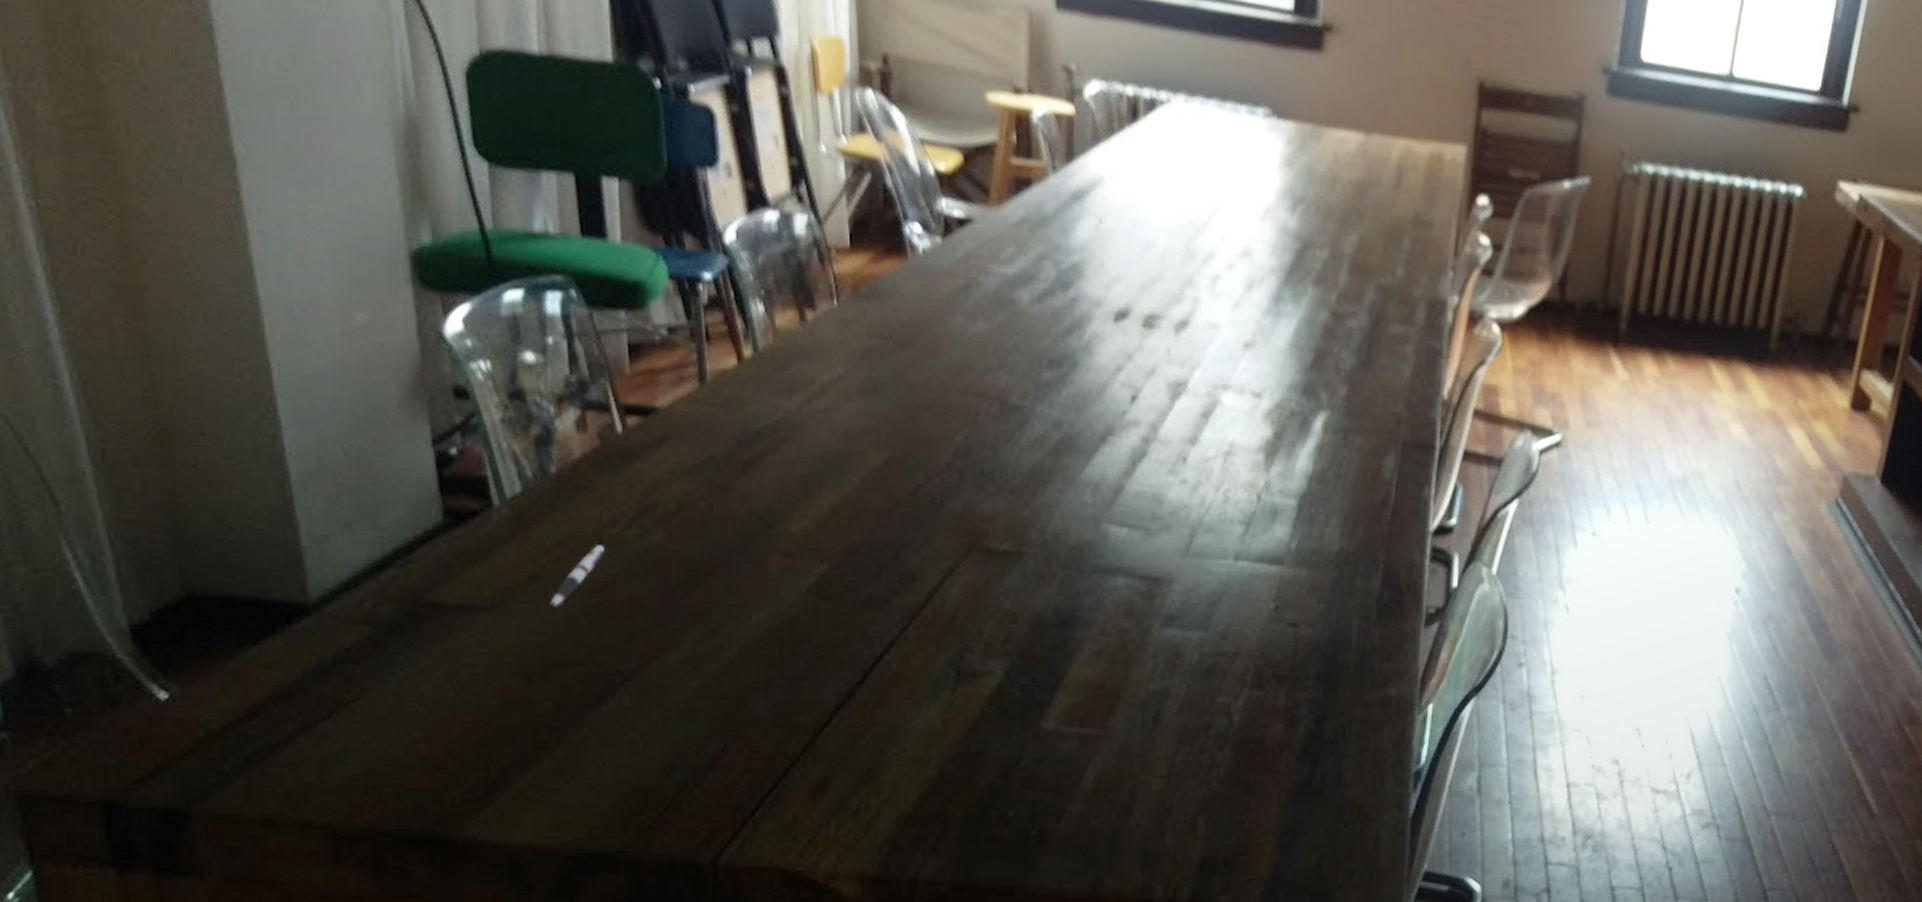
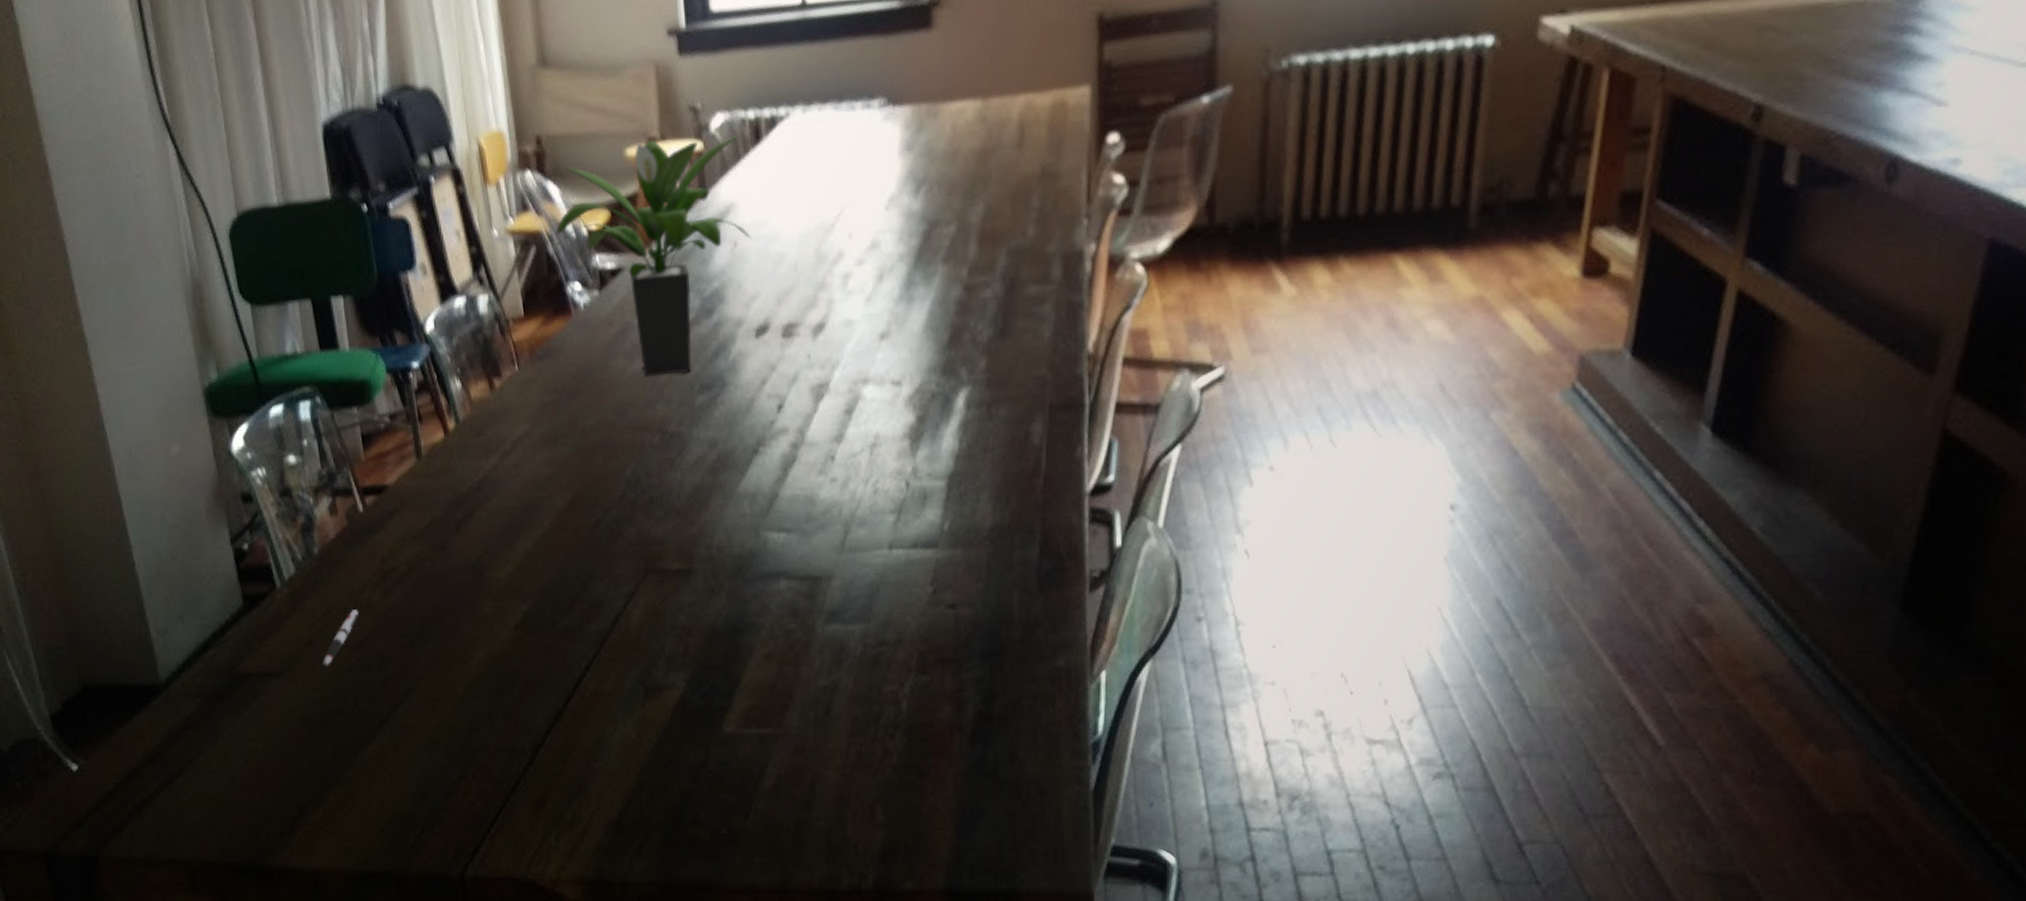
potted plant: none [897,89,1119,344] -> present [556,134,751,377]

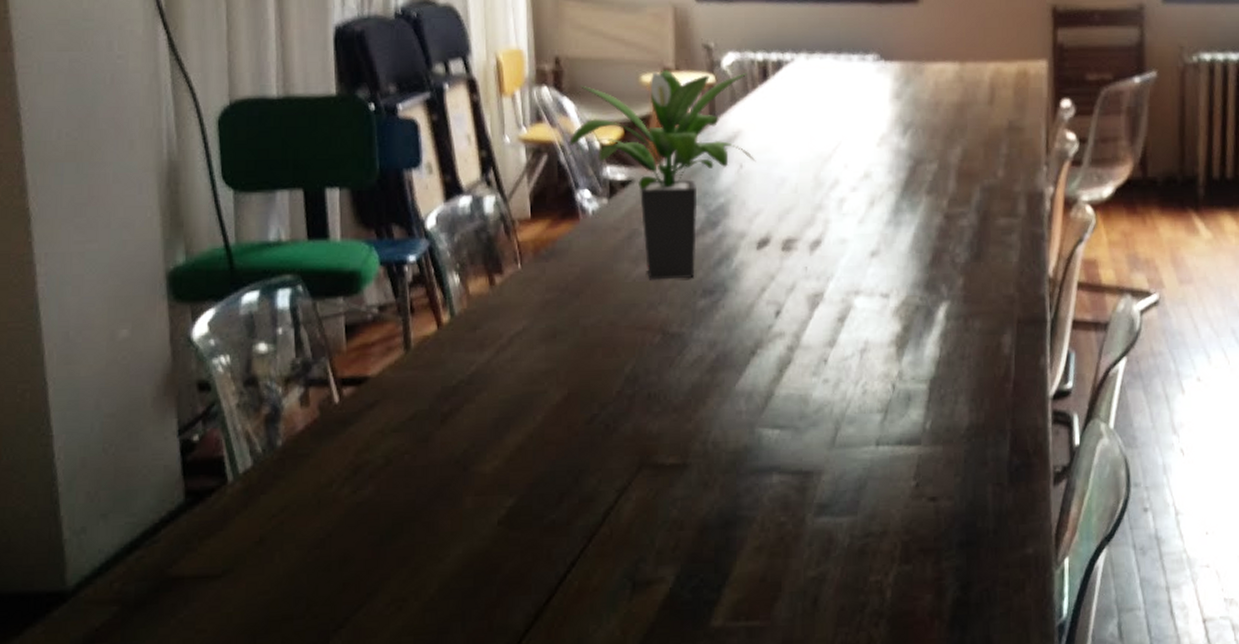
pen: present [323,609,358,667] -> none [274,505,322,568]

